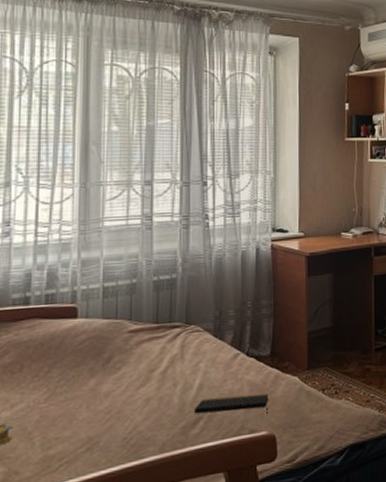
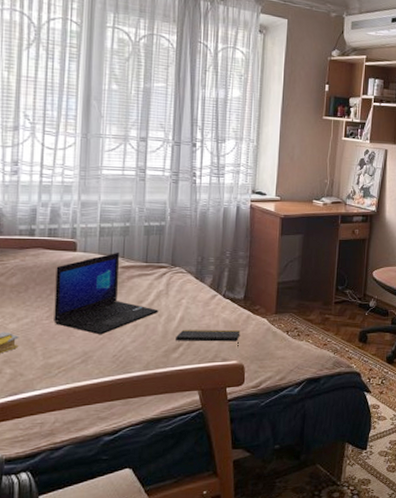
laptop: none [53,314,173,415] -> present [54,252,159,335]

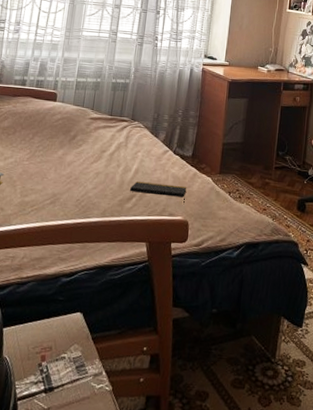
laptop: present [54,252,159,335] -> none [32,104,118,179]

